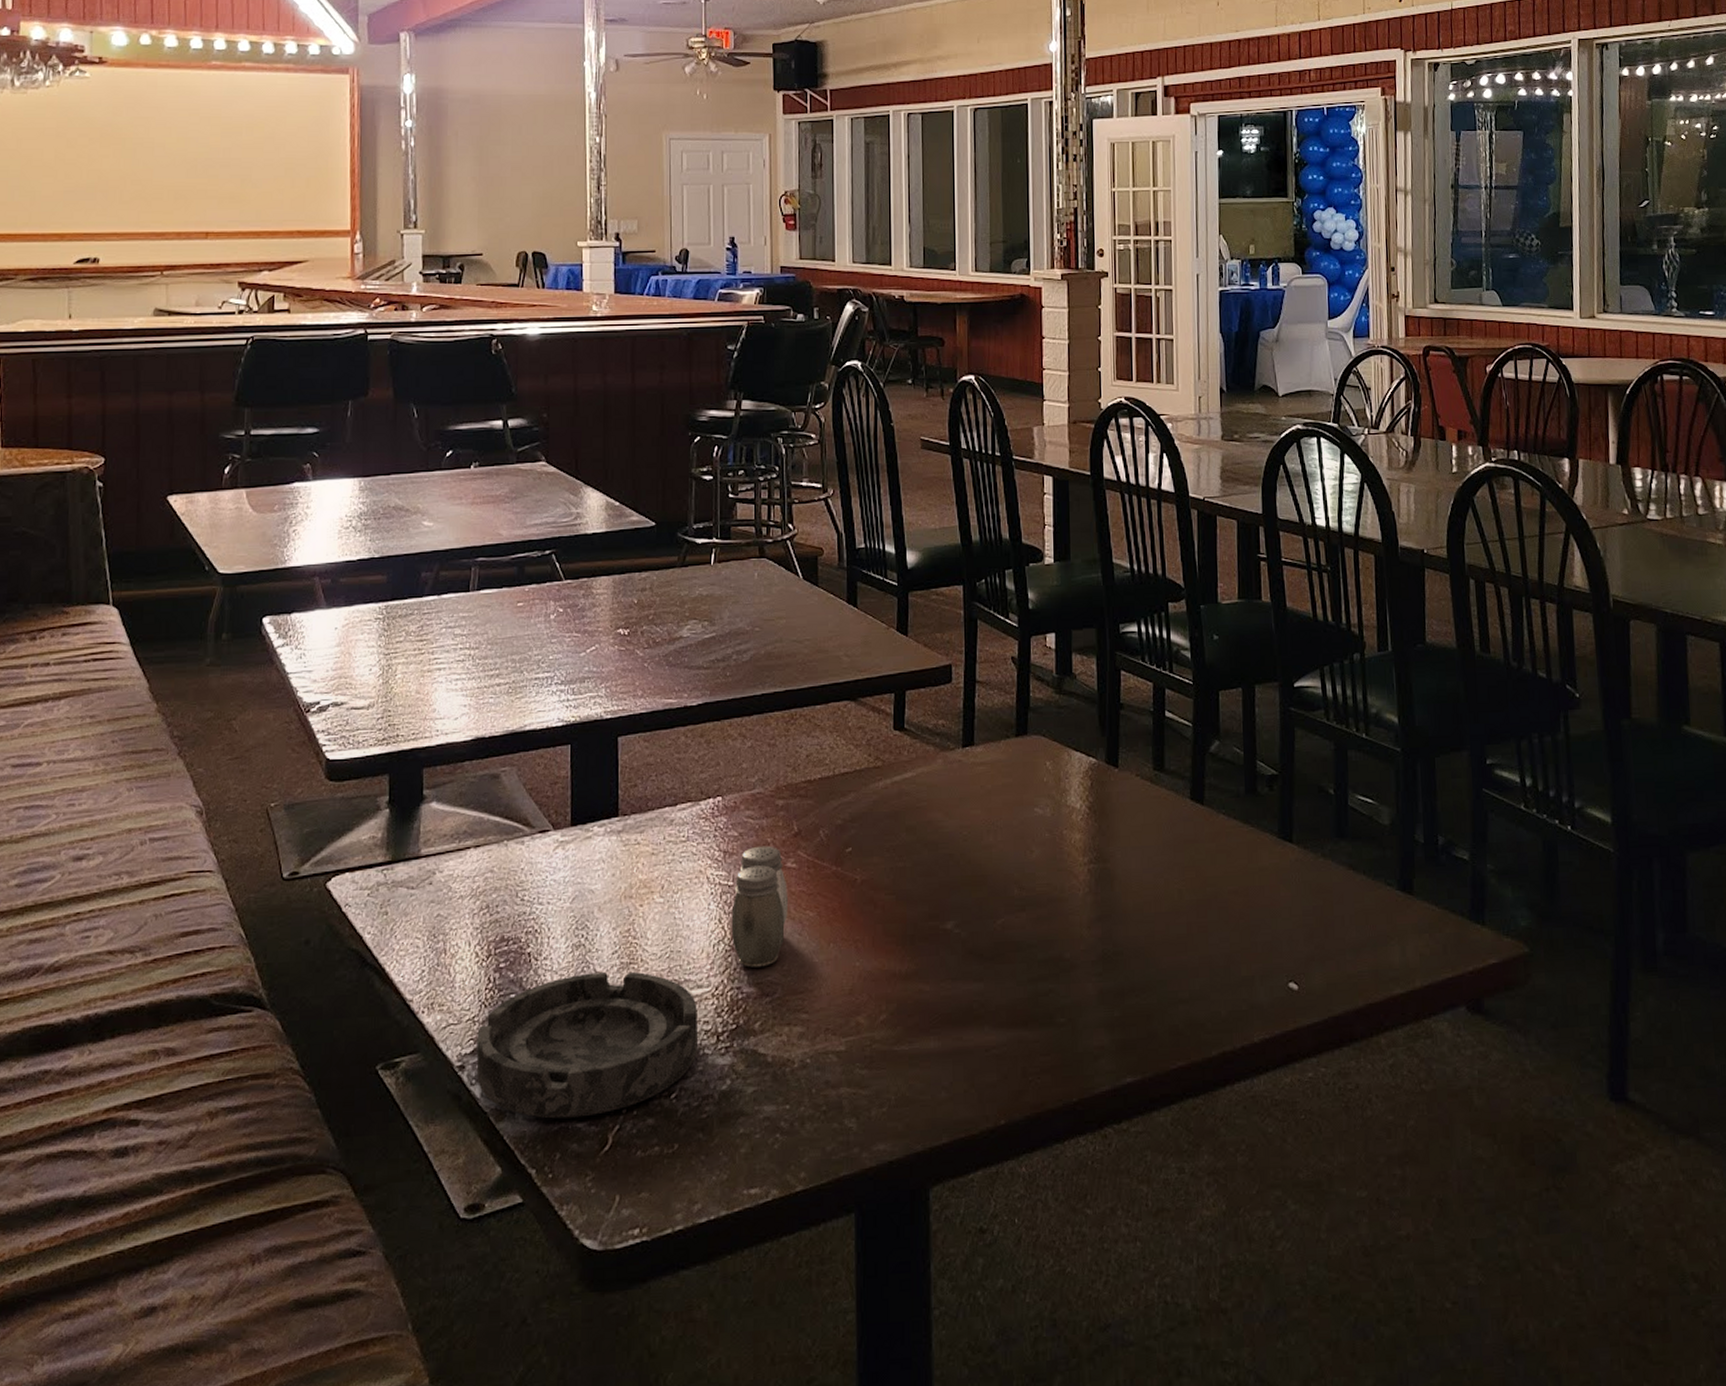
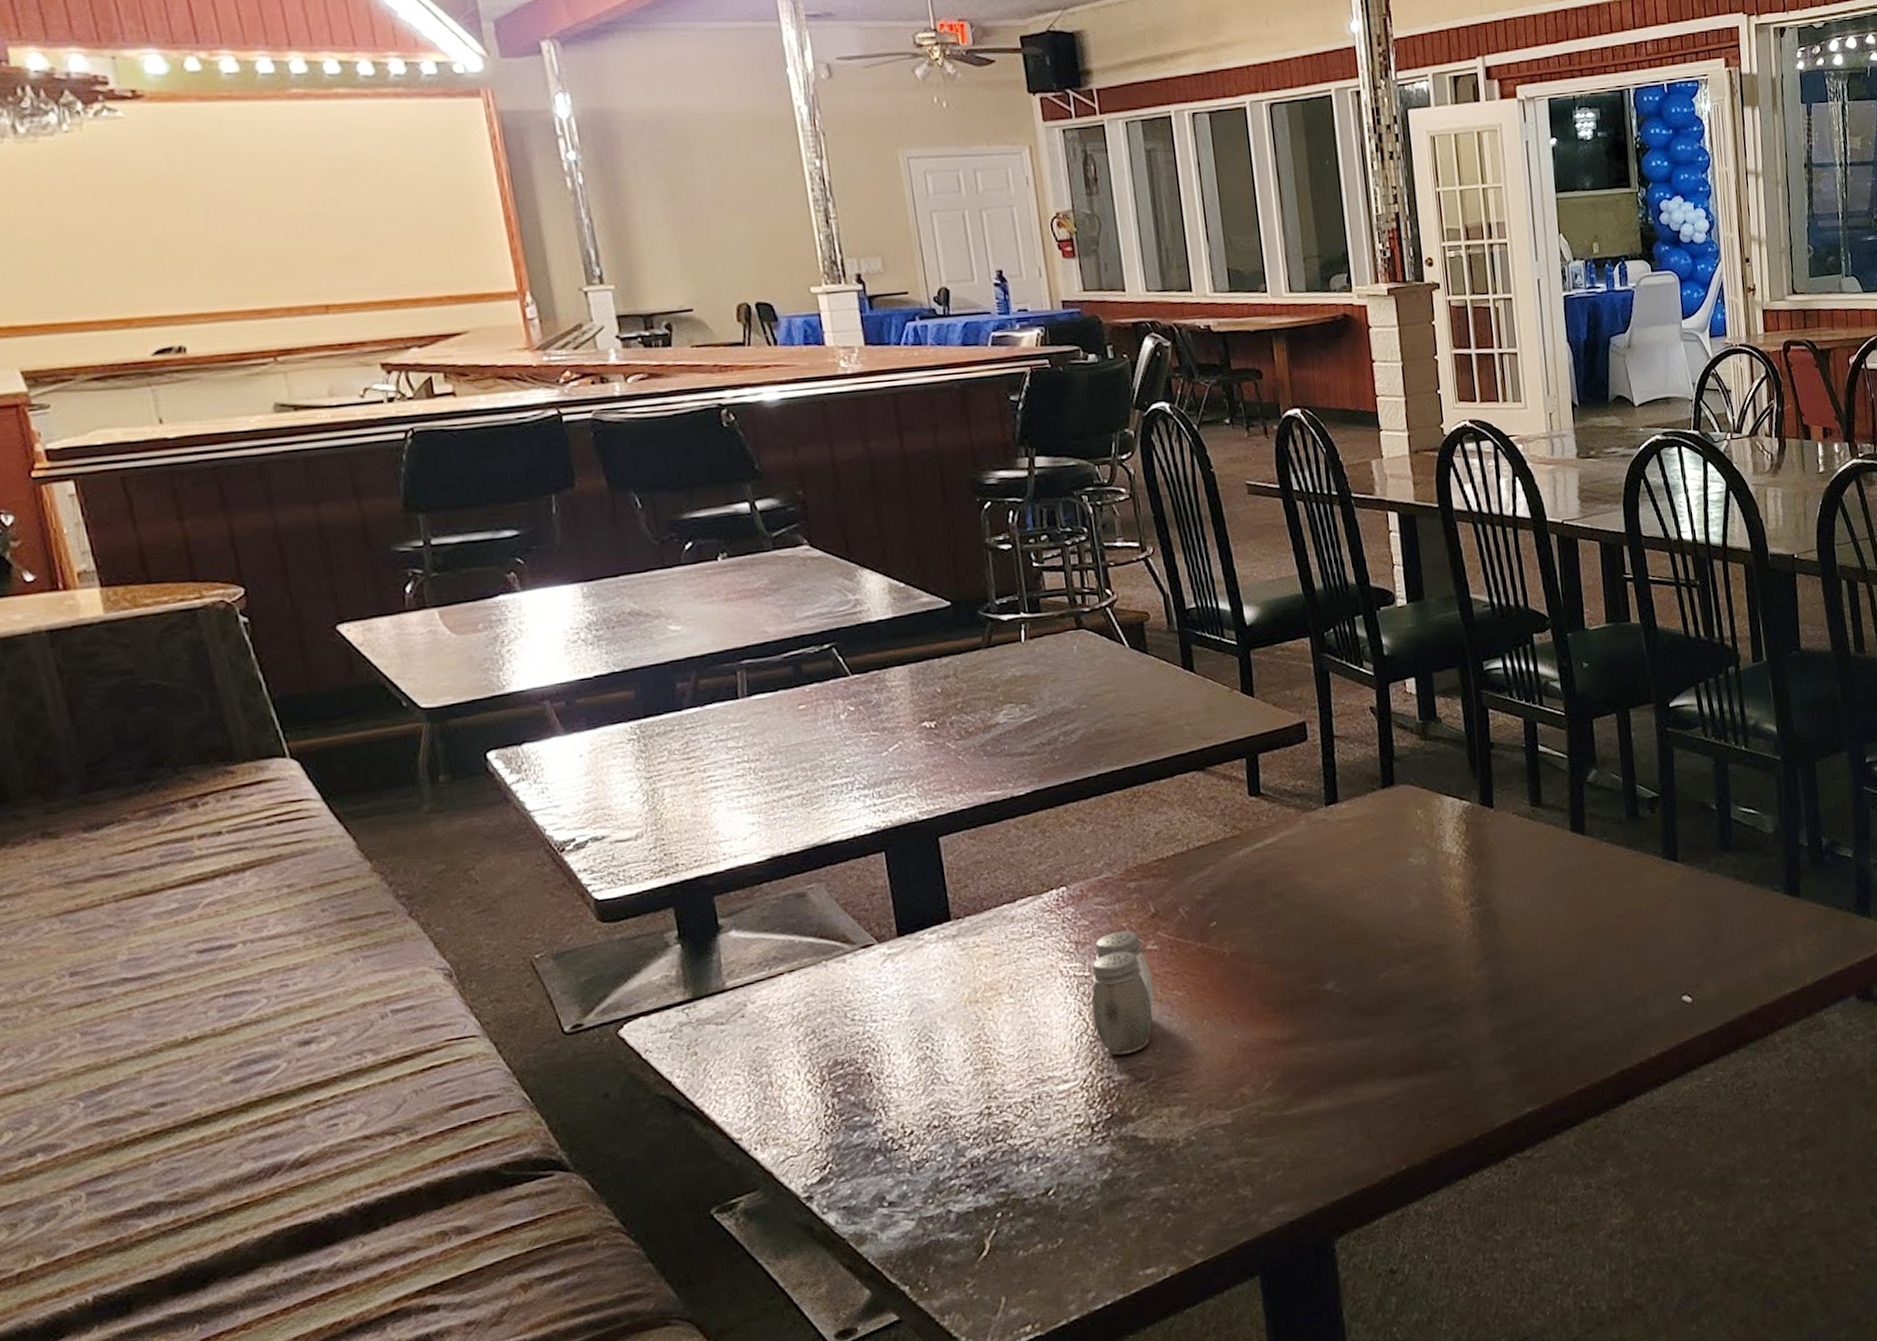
ashtray: present [476,971,697,1119] -> none [821,1076,1072,1236]

